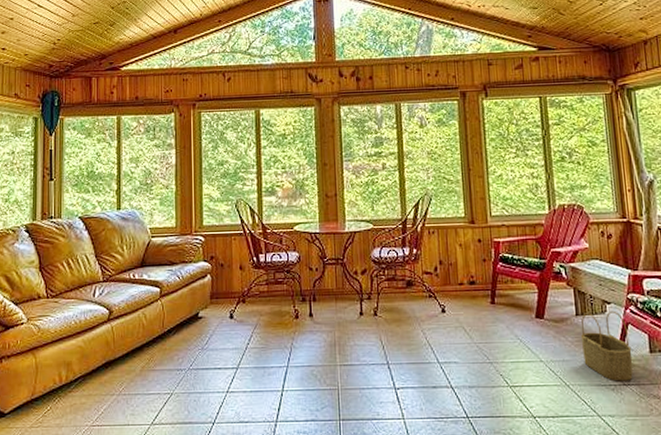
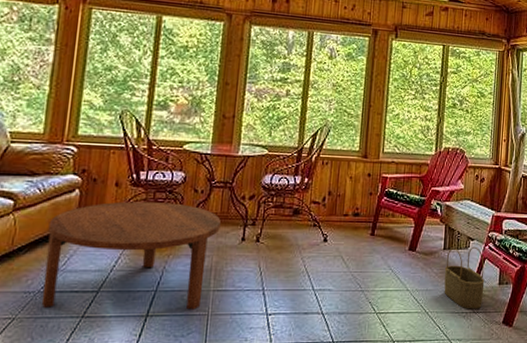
coffee table: none [189,282,338,385] -> present [41,201,221,310]

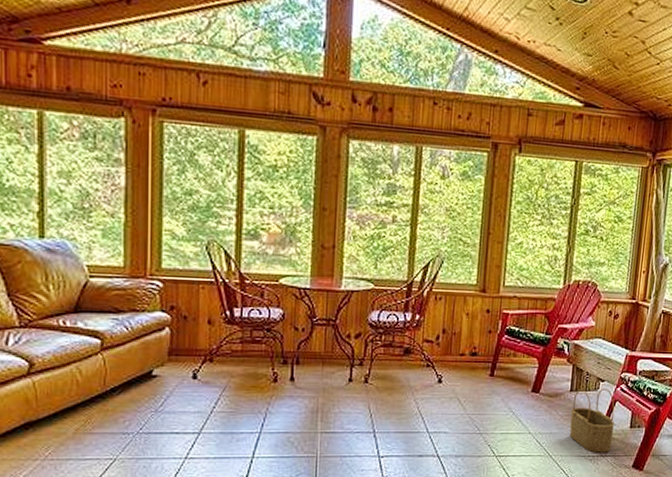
coffee table: present [41,201,221,310] -> none [140,340,325,452]

